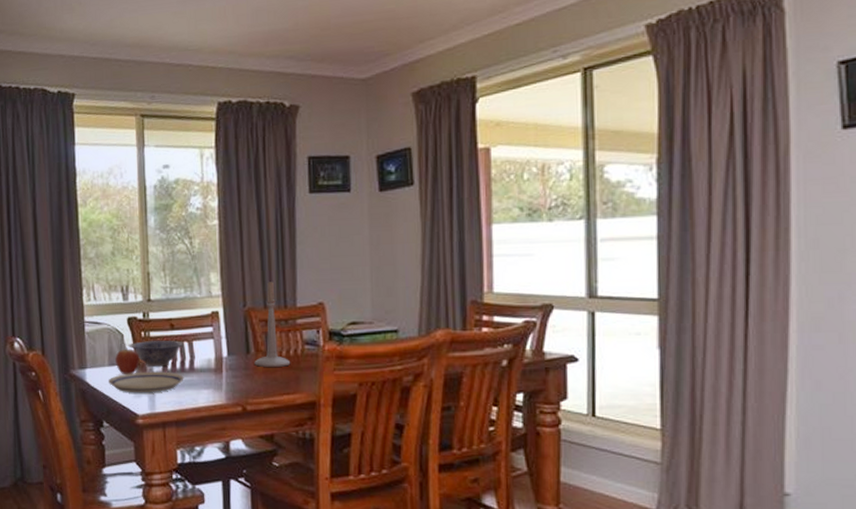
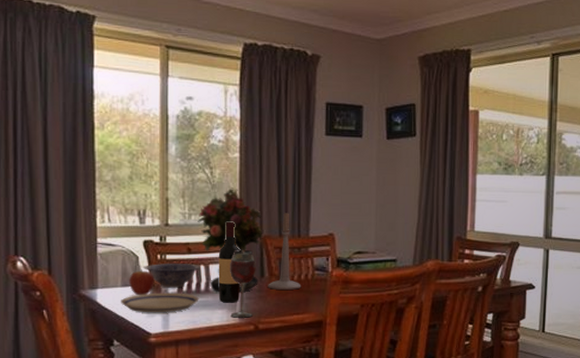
bouquet: none [179,257,247,370] -> present [198,187,263,292]
wine bottle: none [201,295,226,382] -> present [218,222,241,303]
wineglass: none [214,324,241,398] -> present [230,250,256,318]

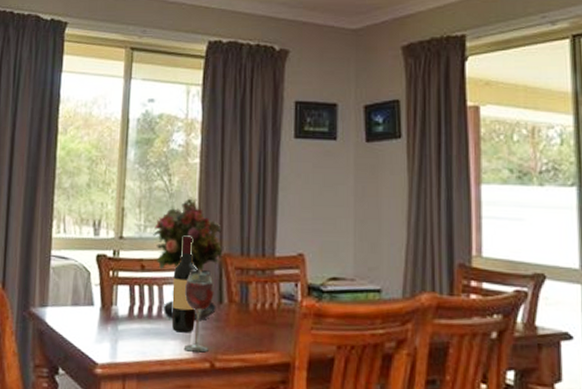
plate: present [121,292,199,313] -> none [69,315,151,340]
fruit: present [129,269,155,295] -> none [79,287,105,317]
bowl: present [145,263,200,288] -> none [96,281,153,311]
candlestick: present [268,213,302,291] -> none [227,227,266,322]

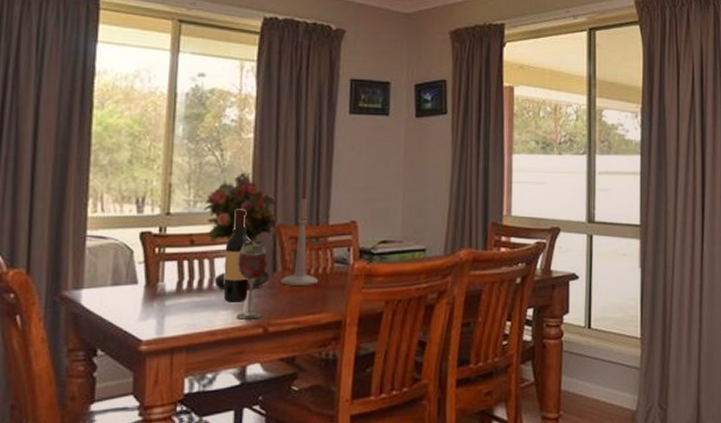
candlestick: none [227,227,266,322] -> present [280,198,319,287]

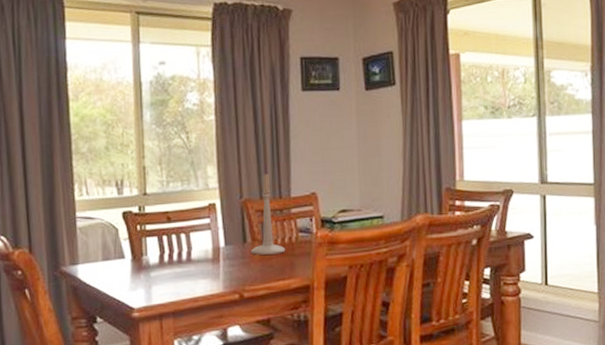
bouquet: present [203,171,277,289] -> none [176,151,243,260]
wine bottle: present [223,210,250,303] -> none [198,187,223,272]
wineglass: present [236,241,268,320] -> none [211,215,238,287]

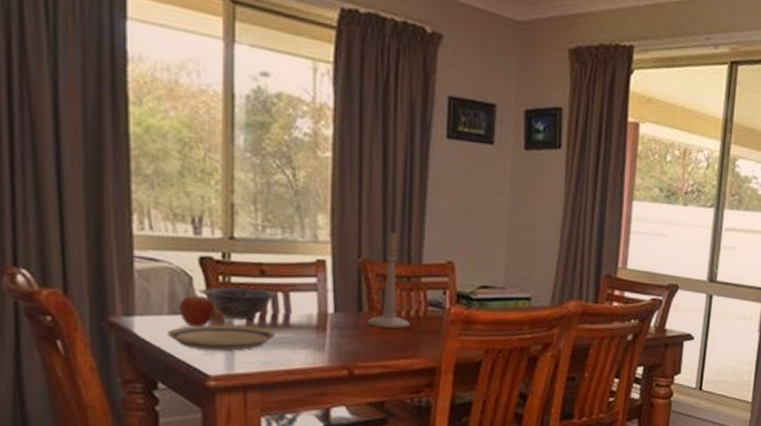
plate: none [102,264,181,287] -> present [168,324,276,350]
fruit: none [109,241,135,268] -> present [179,293,215,326]
bowl: none [125,233,181,260] -> present [201,287,277,320]

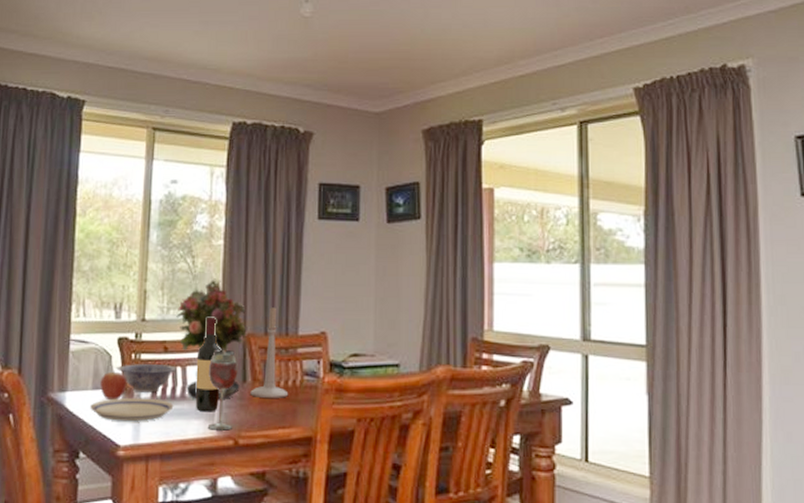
bouquet: none [274,195,362,328] -> present [176,278,247,399]
wine bottle: none [301,240,331,342] -> present [195,318,220,412]
wineglass: none [317,276,352,361] -> present [207,350,238,431]

